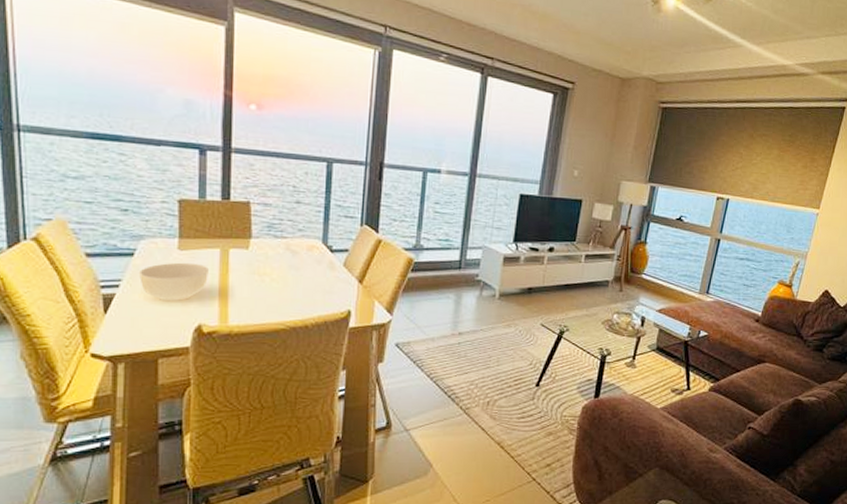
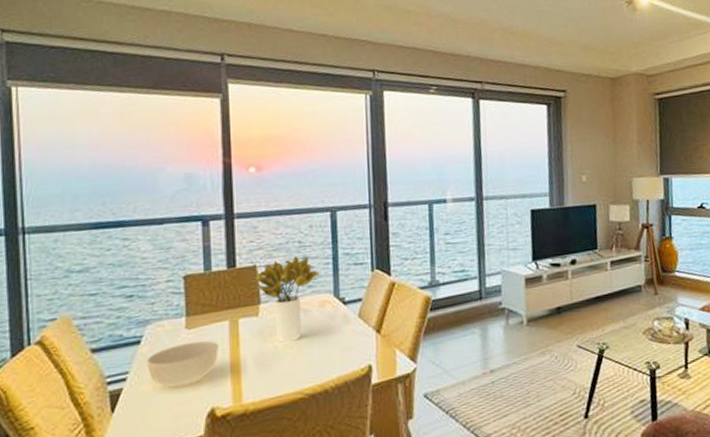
flower bouquet: none [248,199,311,278] -> present [255,255,320,343]

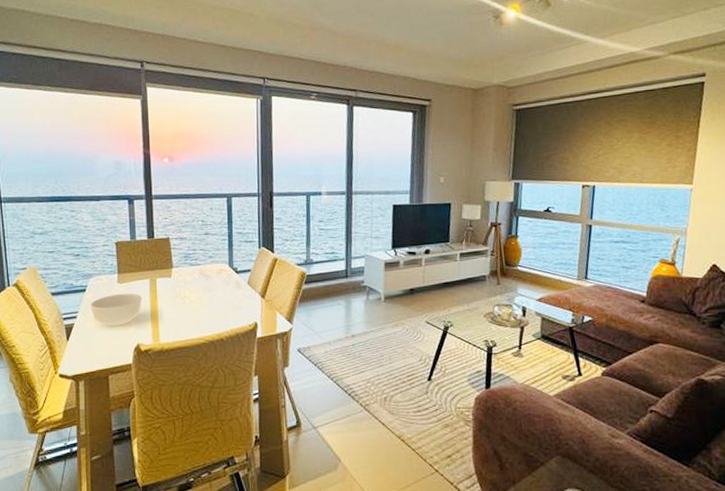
flower bouquet: present [255,255,320,343] -> none [169,232,218,300]

